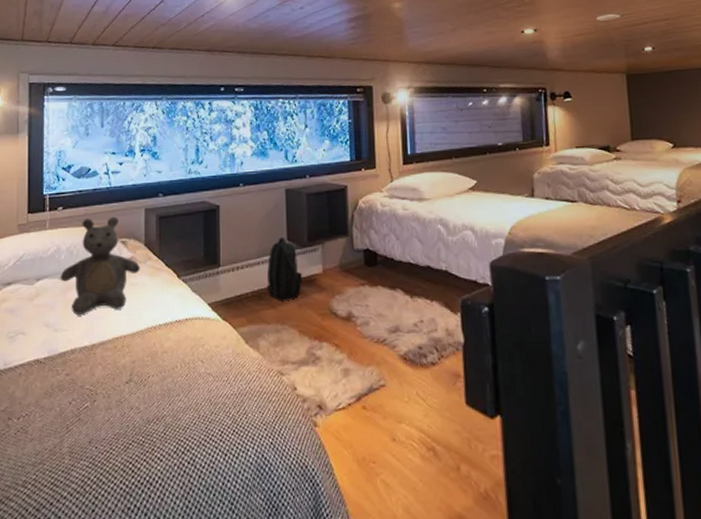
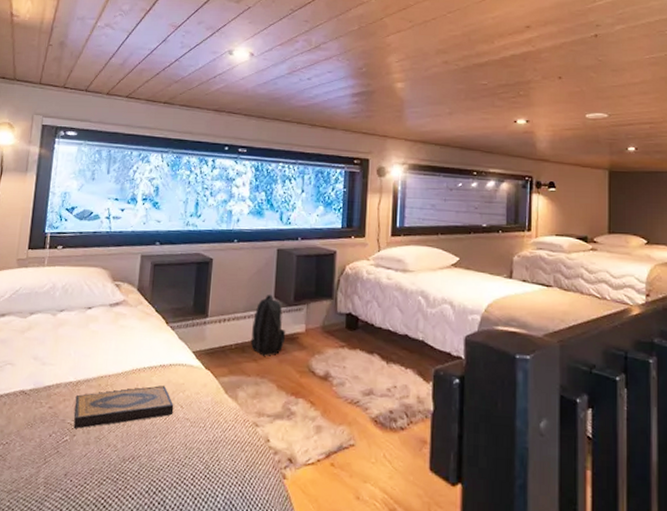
teddy bear: present [60,216,140,316] -> none [53,259,131,352]
hardback book: none [92,342,194,393] -> present [73,386,174,429]

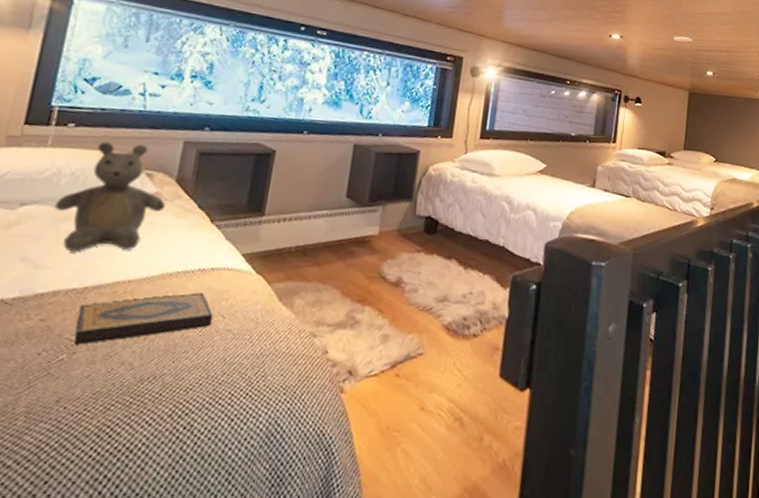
teddy bear: none [53,259,131,352] -> present [54,141,165,252]
backpack: present [250,294,286,356] -> none [313,192,357,260]

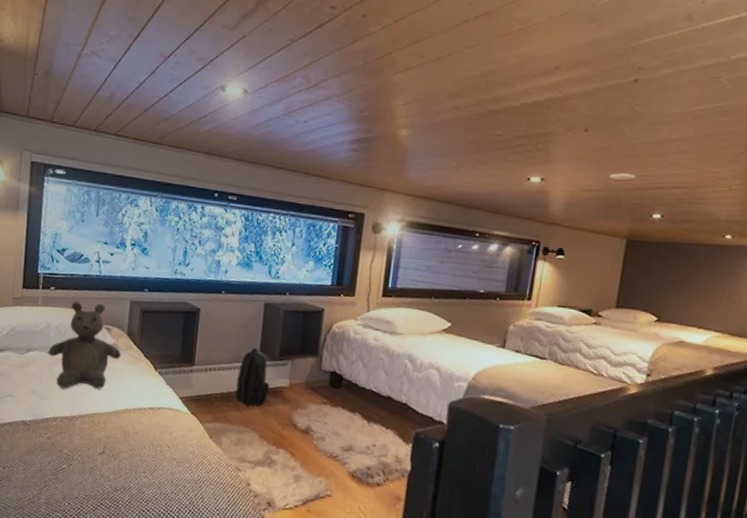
hardback book: present [73,293,213,345] -> none [70,426,162,459]
backpack: none [313,192,357,260] -> present [235,347,270,407]

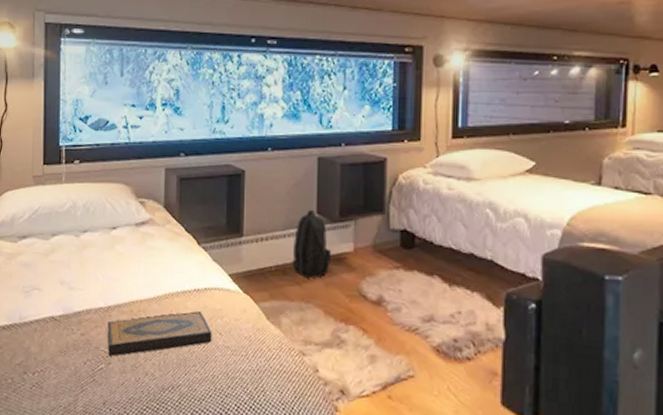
teddy bear: present [48,301,121,389] -> none [76,174,158,276]
hardback book: none [70,426,162,459] -> present [107,311,212,356]

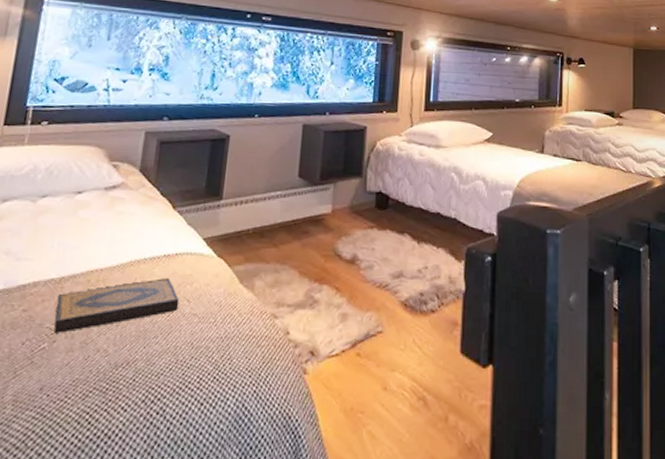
backpack: present [292,209,332,279] -> none [270,173,311,240]

